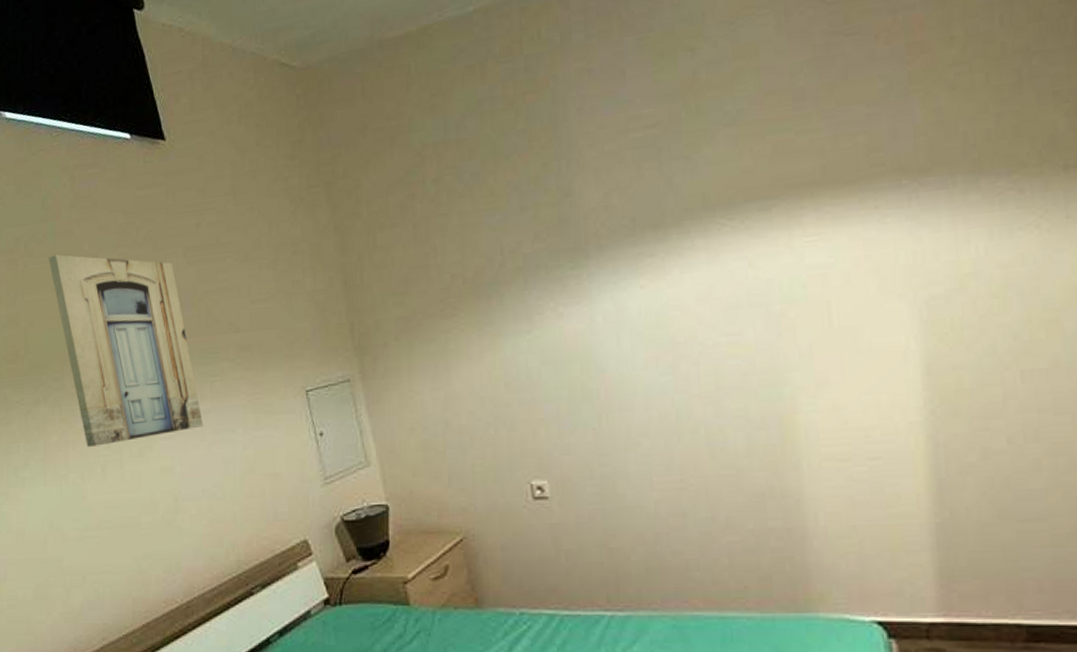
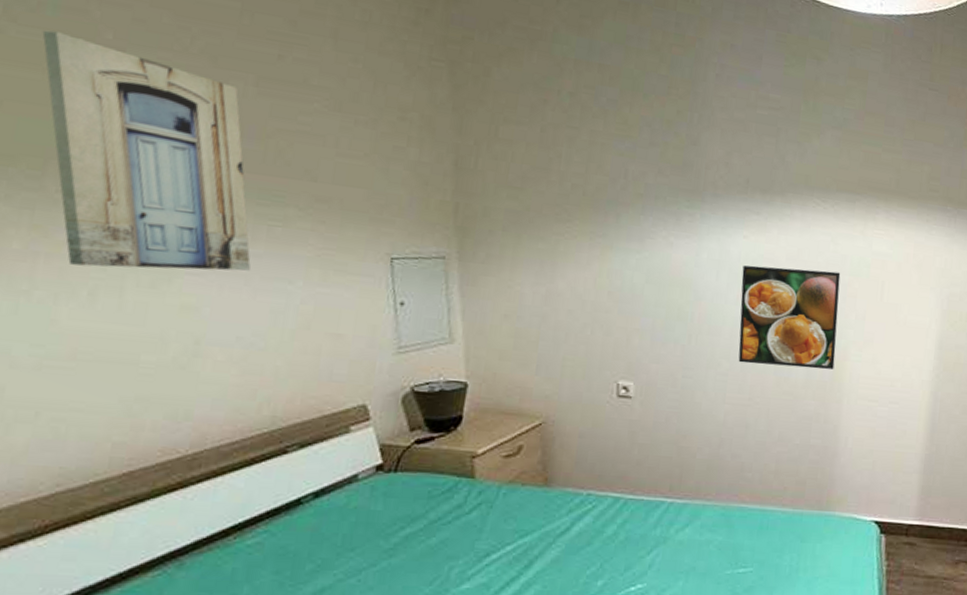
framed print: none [645,302,782,438] -> present [738,265,841,369]

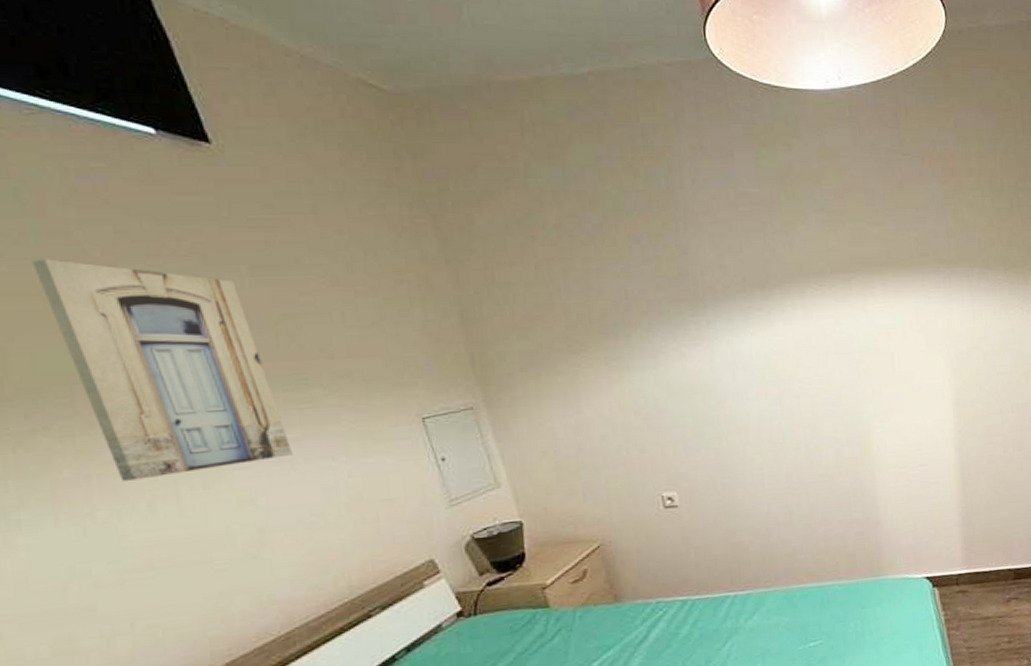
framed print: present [738,265,841,369] -> none [756,351,861,455]

